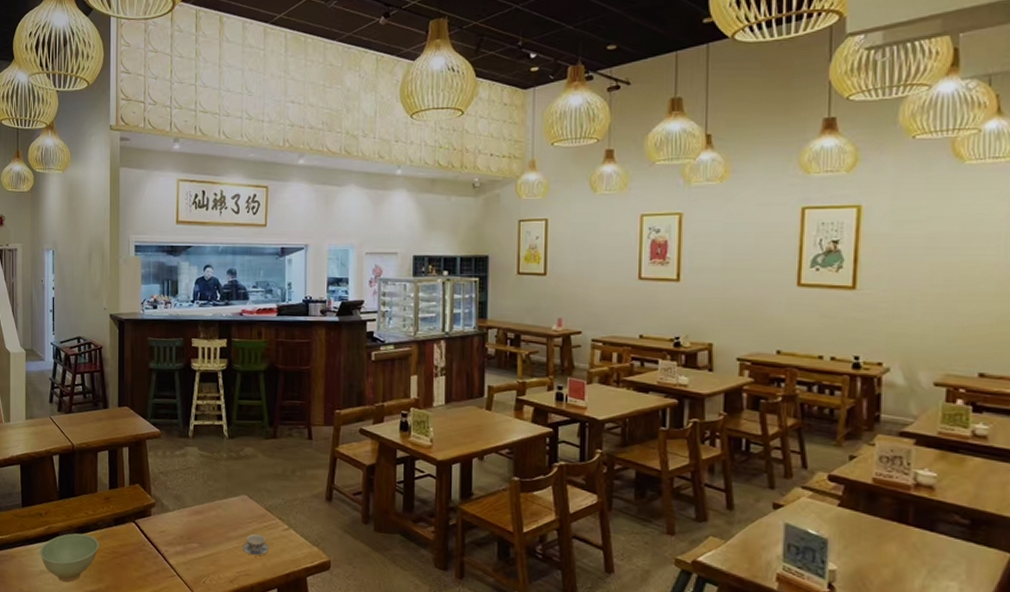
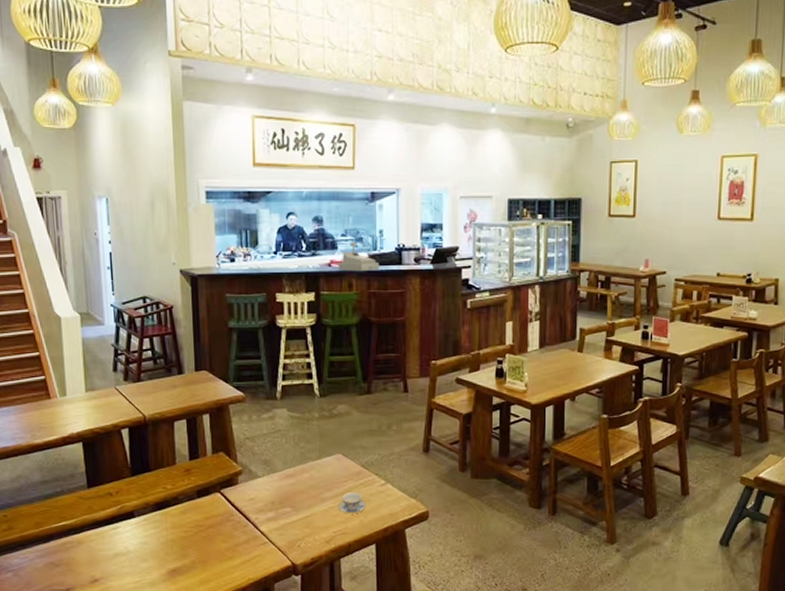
bowl: present [40,533,99,582] -> none [112,511,181,562]
cash register: none [249,293,288,322] -> present [338,242,380,272]

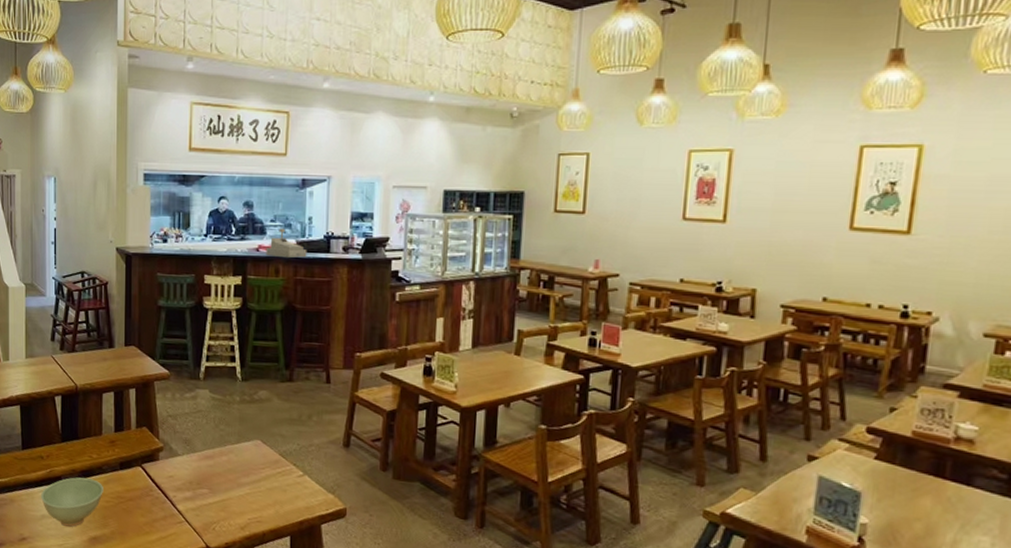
bowl: none [112,511,181,562] -> present [41,477,103,527]
teacup: present [338,491,366,514] -> none [254,479,283,503]

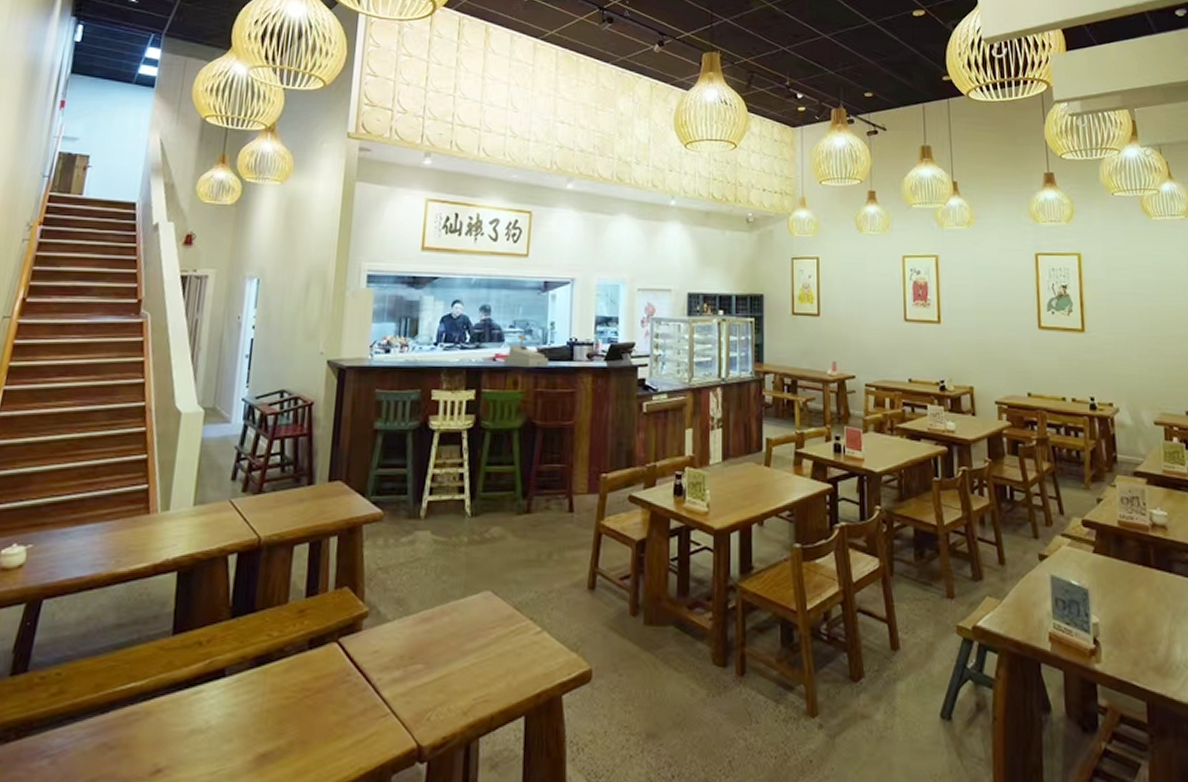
bowl: present [41,477,103,527] -> none [192,667,284,742]

